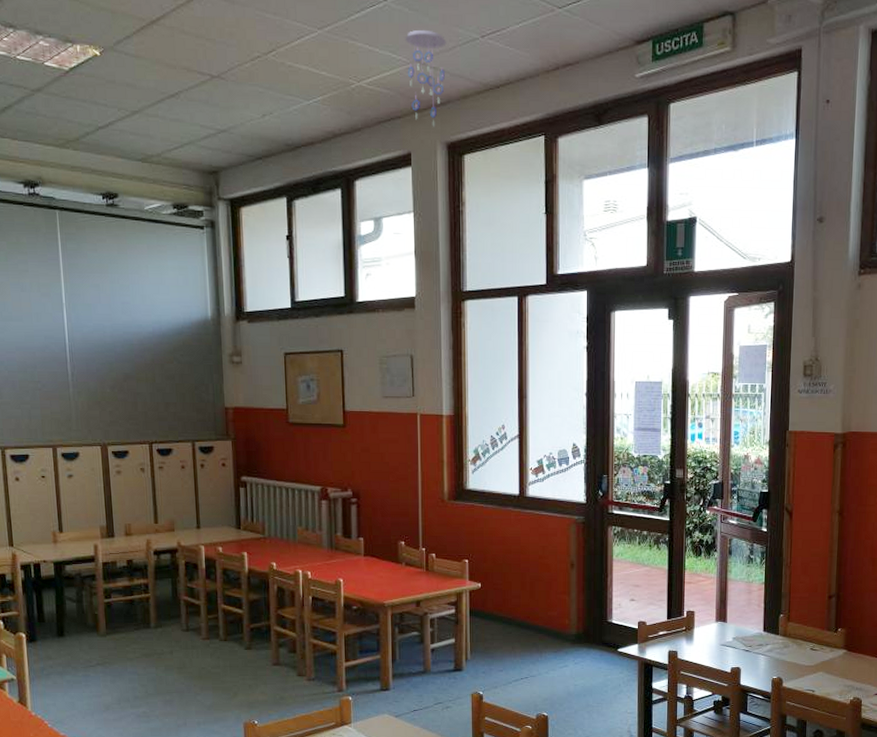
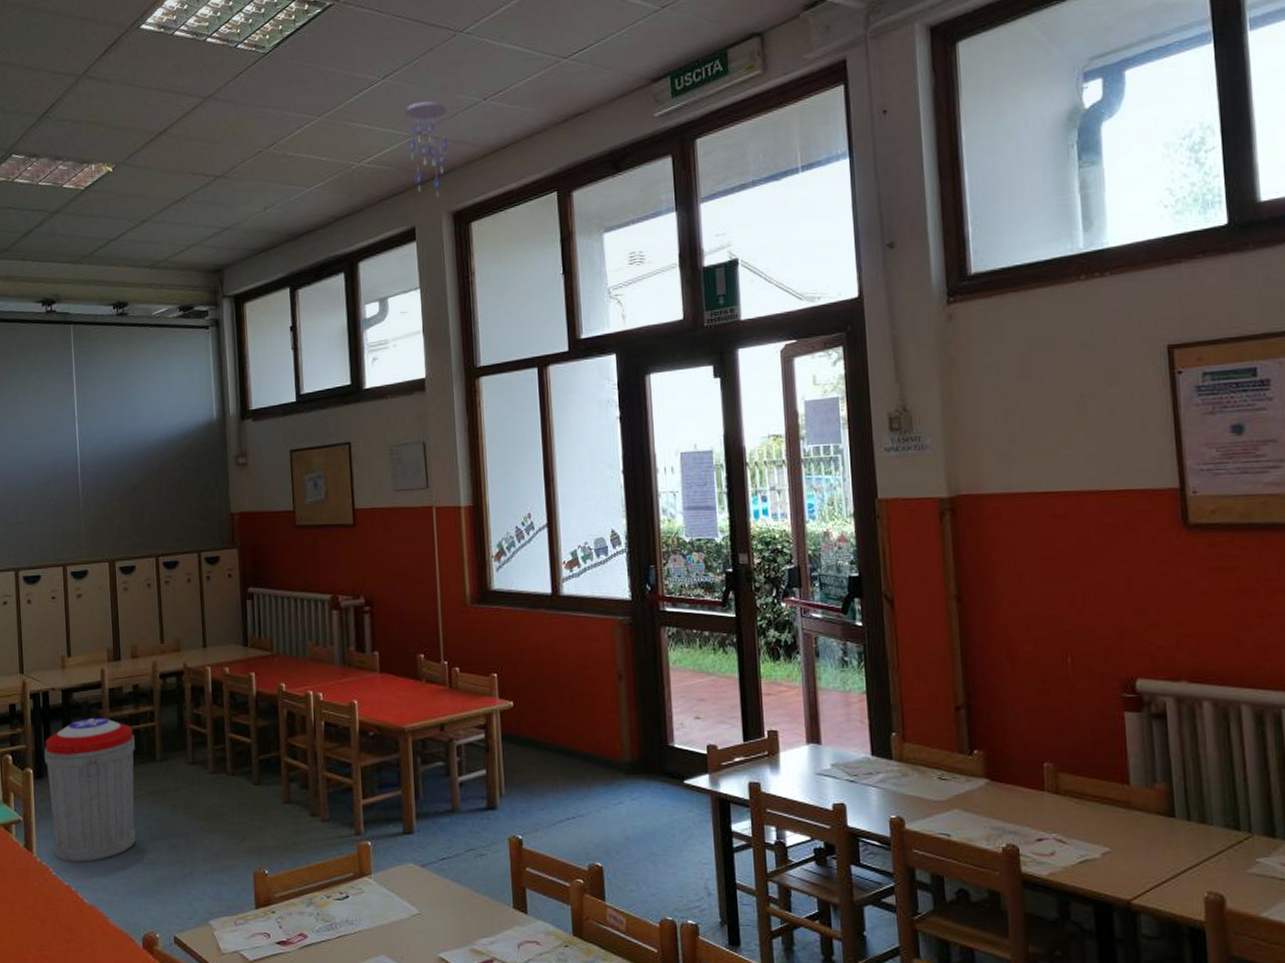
trash can: none [36,588,131,716] -> present [44,717,136,863]

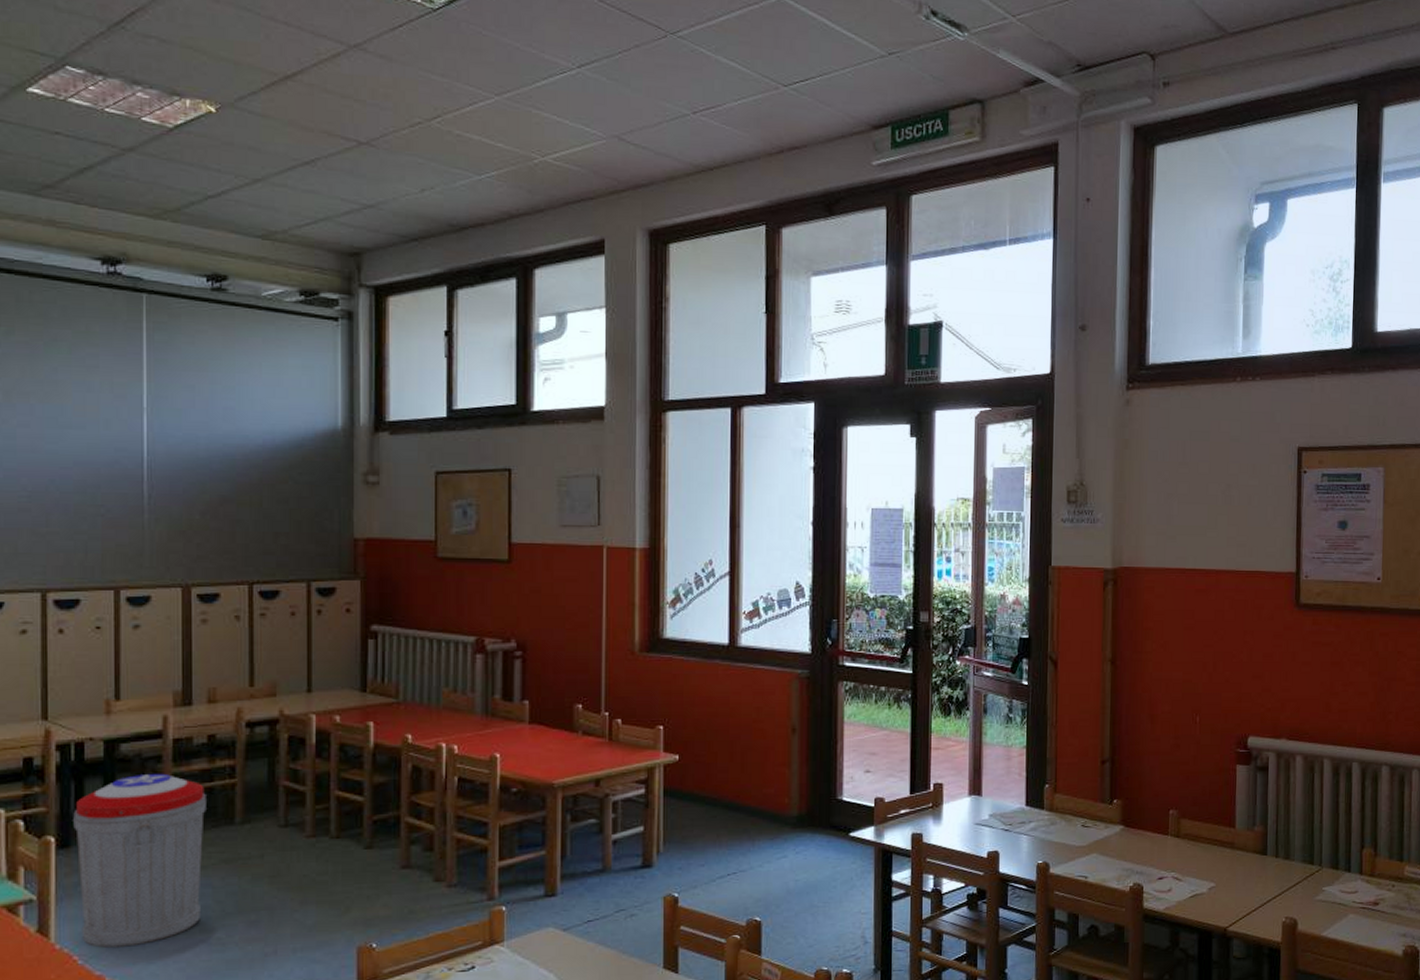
ceiling mobile: present [405,101,448,198] -> none [601,101,651,211]

